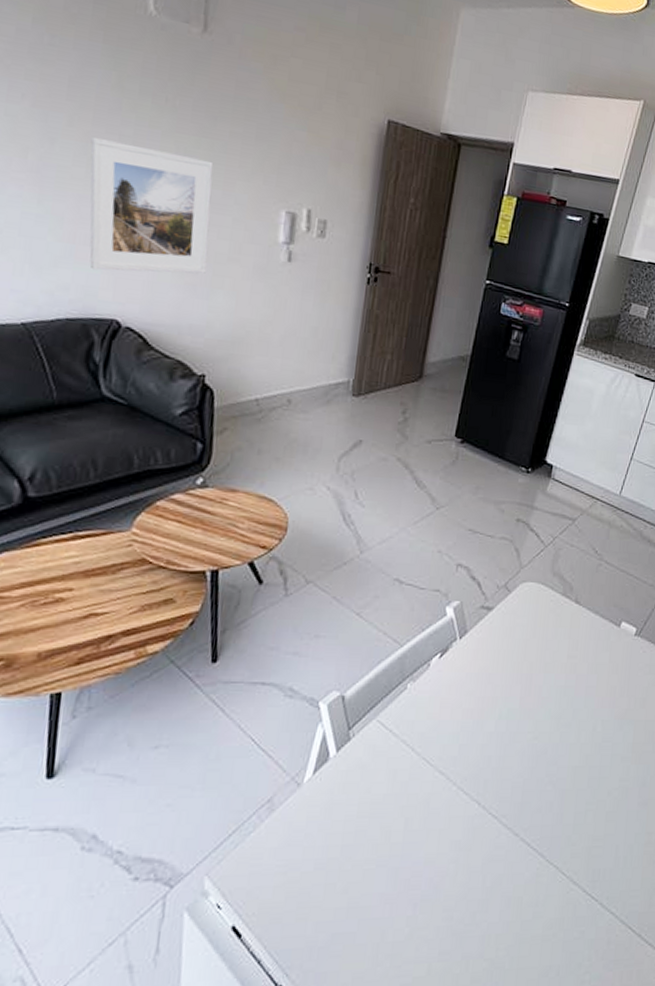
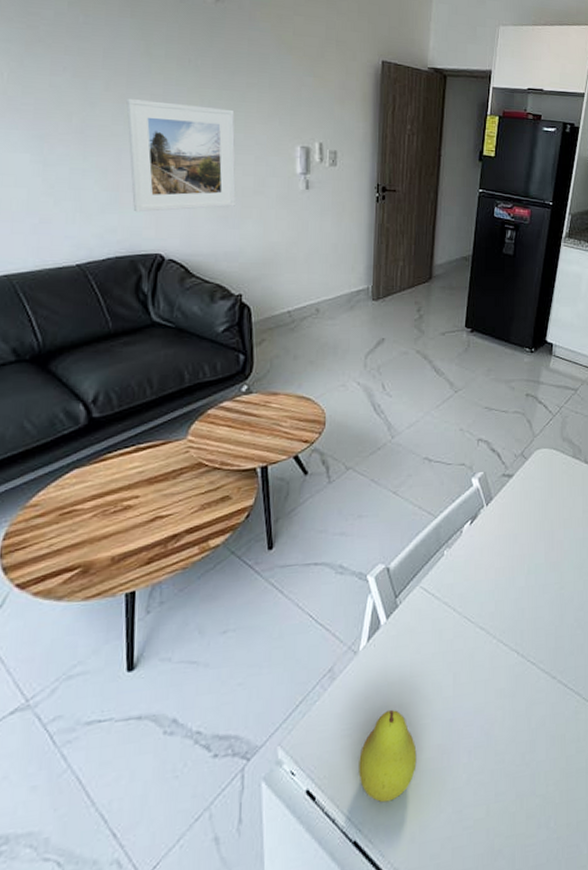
fruit: none [291,851,357,948] -> present [358,710,417,803]

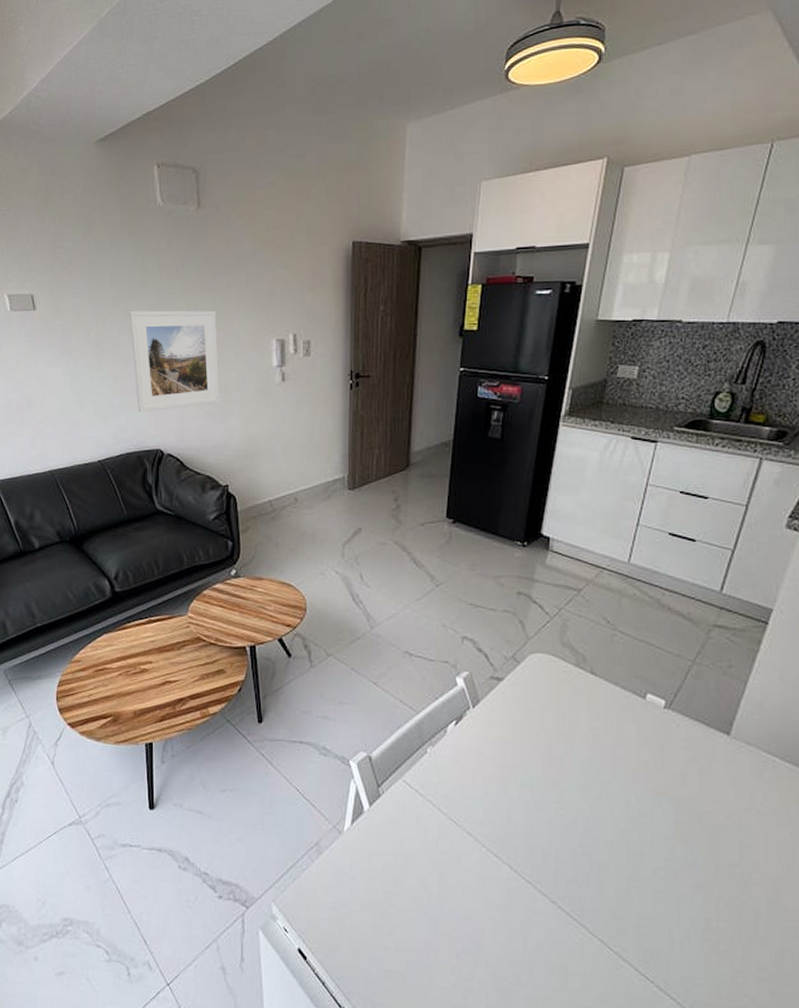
fruit: present [358,710,417,803] -> none [346,895,403,981]

